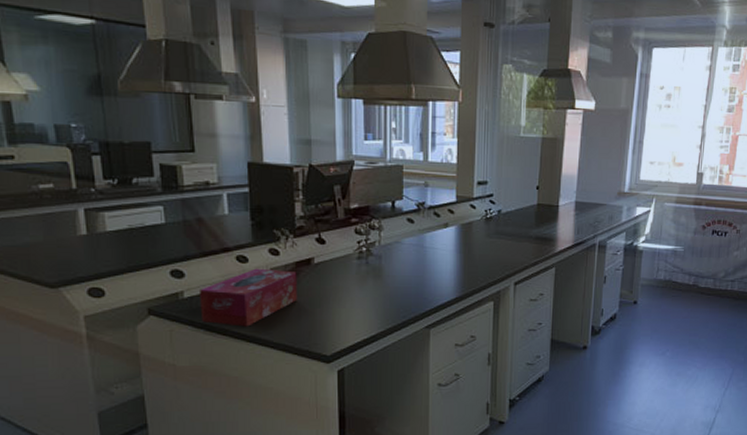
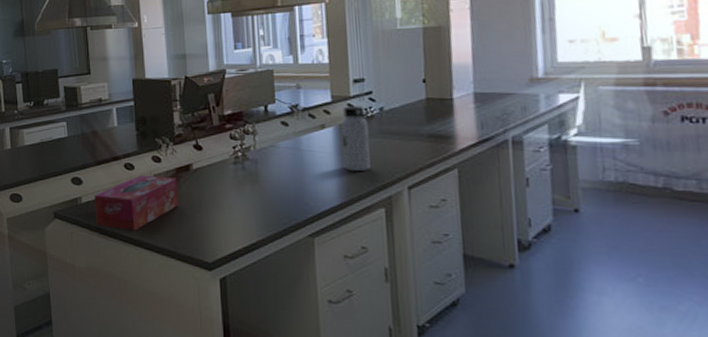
water bottle: none [462,207,486,268] -> present [341,106,371,171]

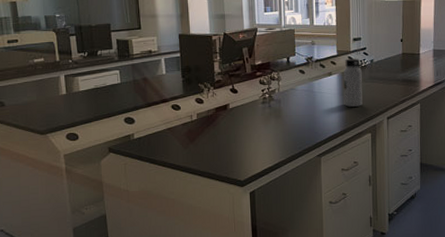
tissue box: present [95,175,178,231] -> none [146,114,217,160]

